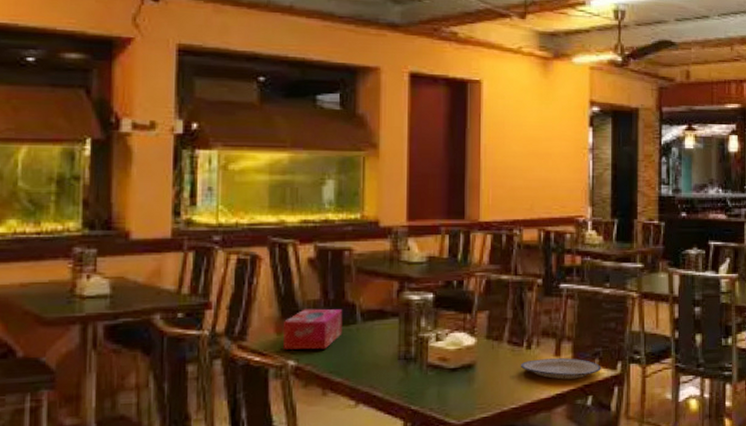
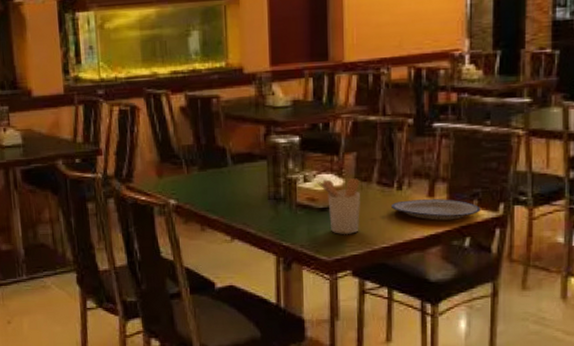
tissue box: present [283,308,343,350] -> none [163,153,215,190]
utensil holder: none [448,336,491,397] -> present [315,177,360,235]

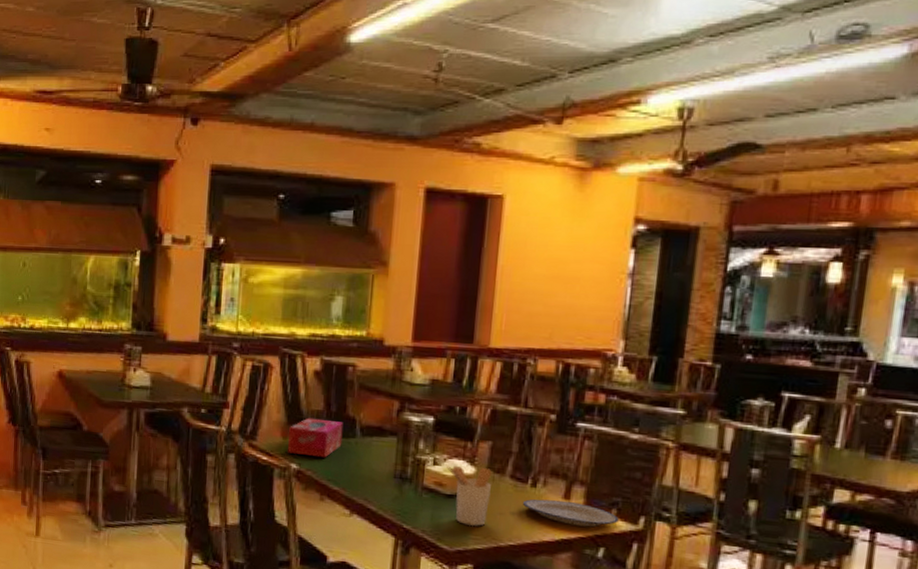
tissue box: none [163,153,215,190] -> present [288,417,344,458]

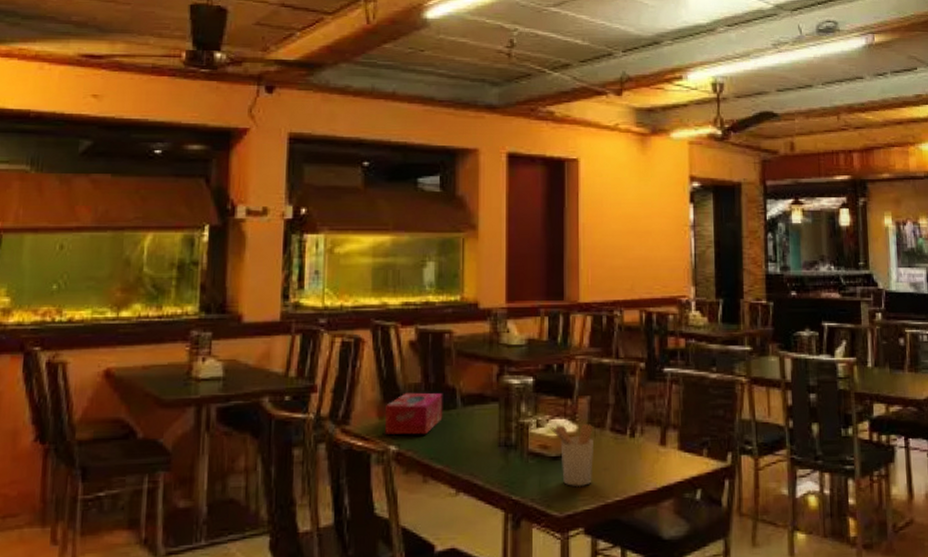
plate: present [523,499,619,528] -> none [625,447,710,471]

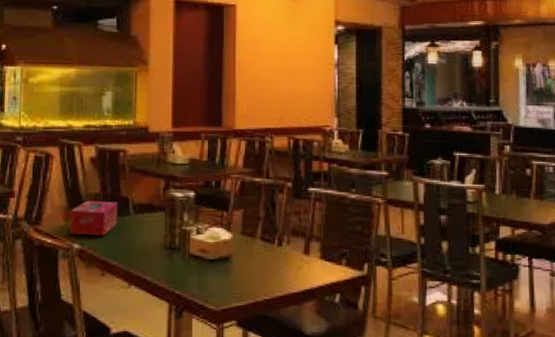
utensil holder: present [548,423,593,487] -> none [207,232,246,287]

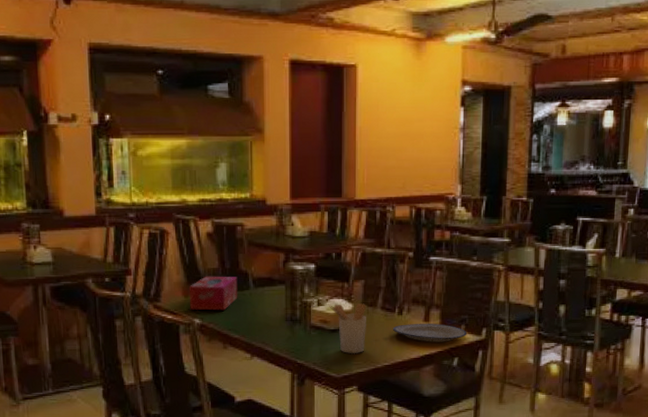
utensil holder: none [207,232,246,287] -> present [328,302,366,354]
plate: none [273,256,348,277] -> present [393,324,467,342]

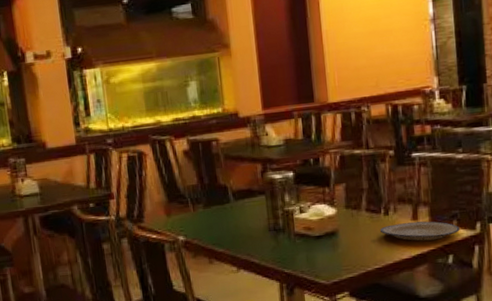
tissue box: present [190,276,238,311] -> none [171,191,219,228]
utensil holder: present [328,302,366,354] -> none [310,206,353,260]

